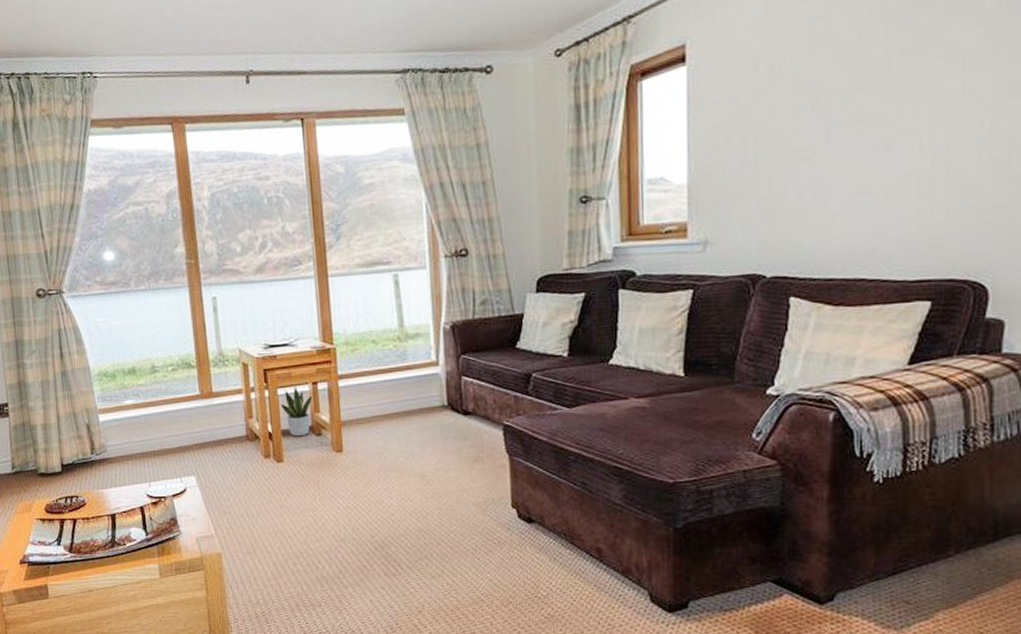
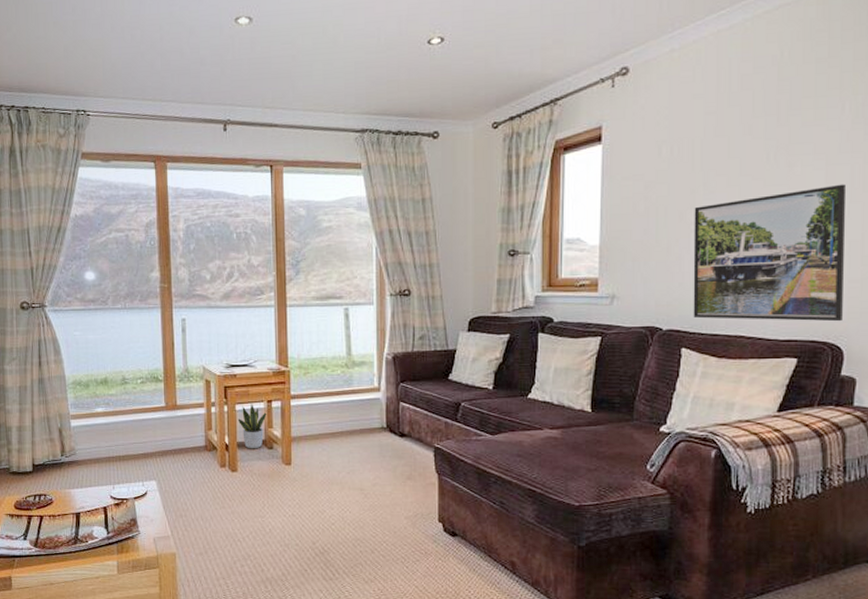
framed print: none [800,90,989,262] -> present [693,184,847,322]

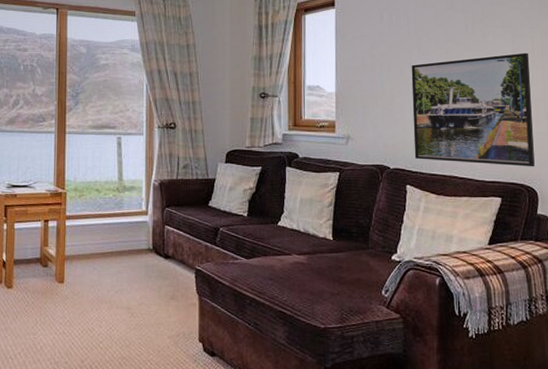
potted plant: present [237,403,268,449] -> none [15,222,45,267]

